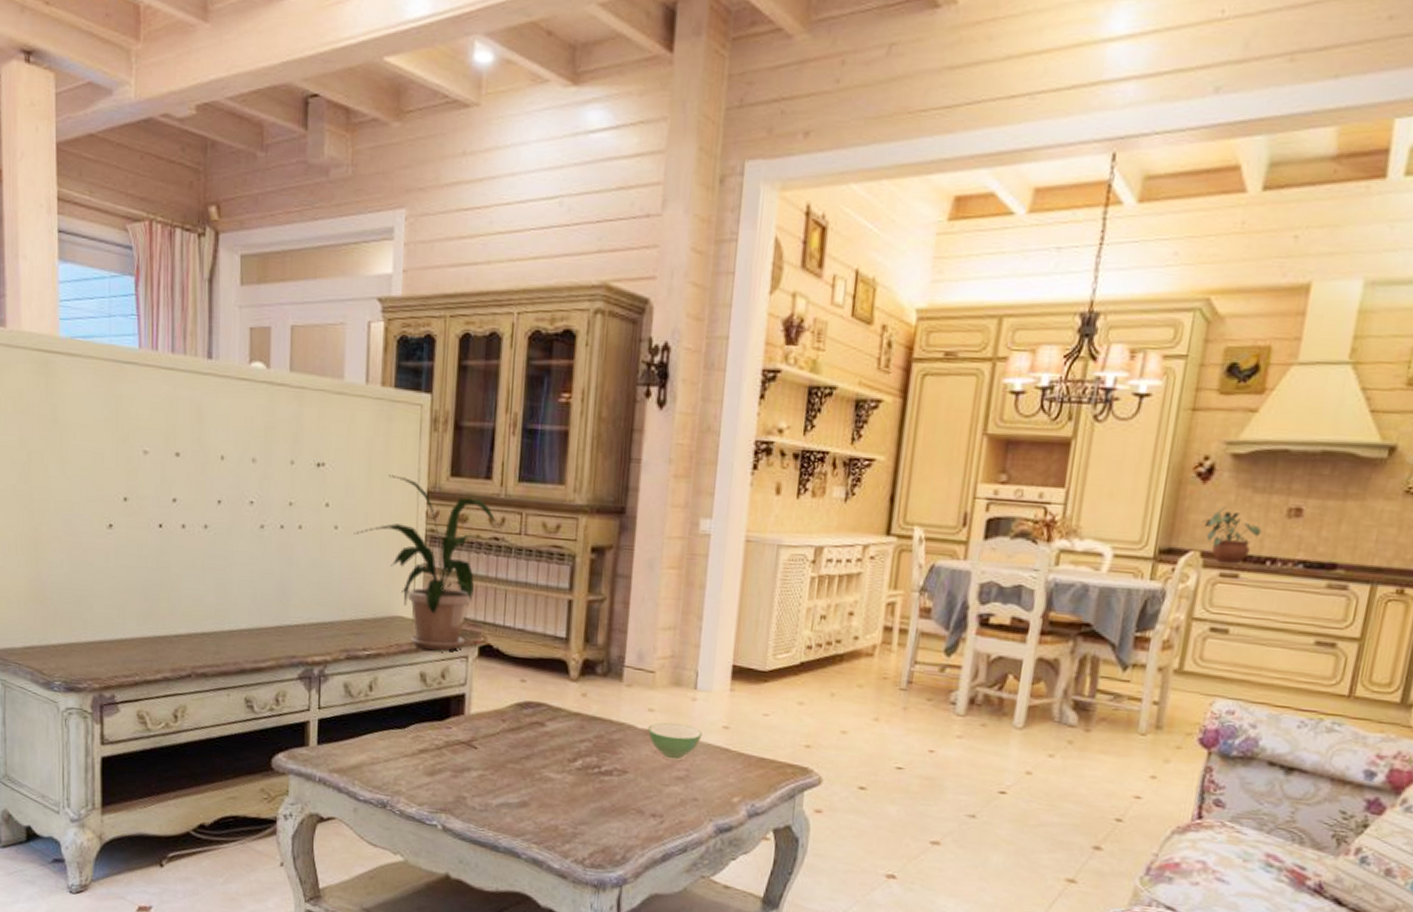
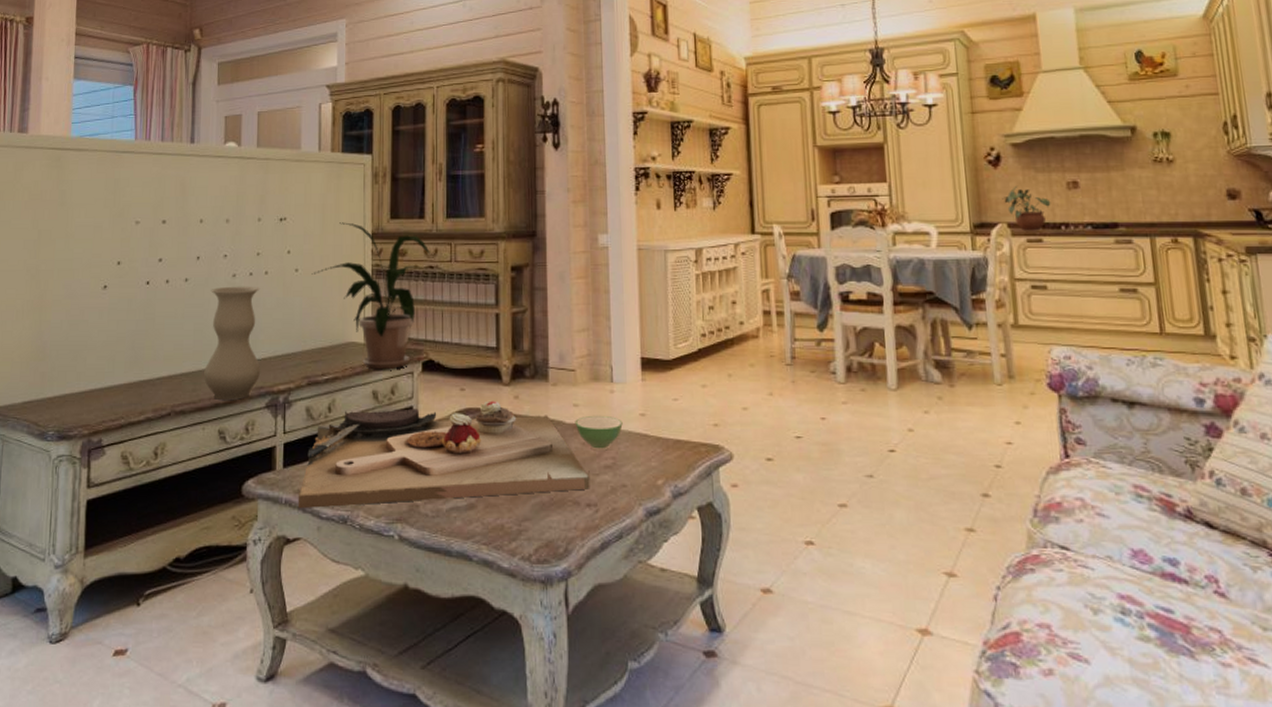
vase: none [228,538,293,668] -> present [204,286,261,401]
decorative tray: none [332,691,659,799] -> present [297,400,590,509]

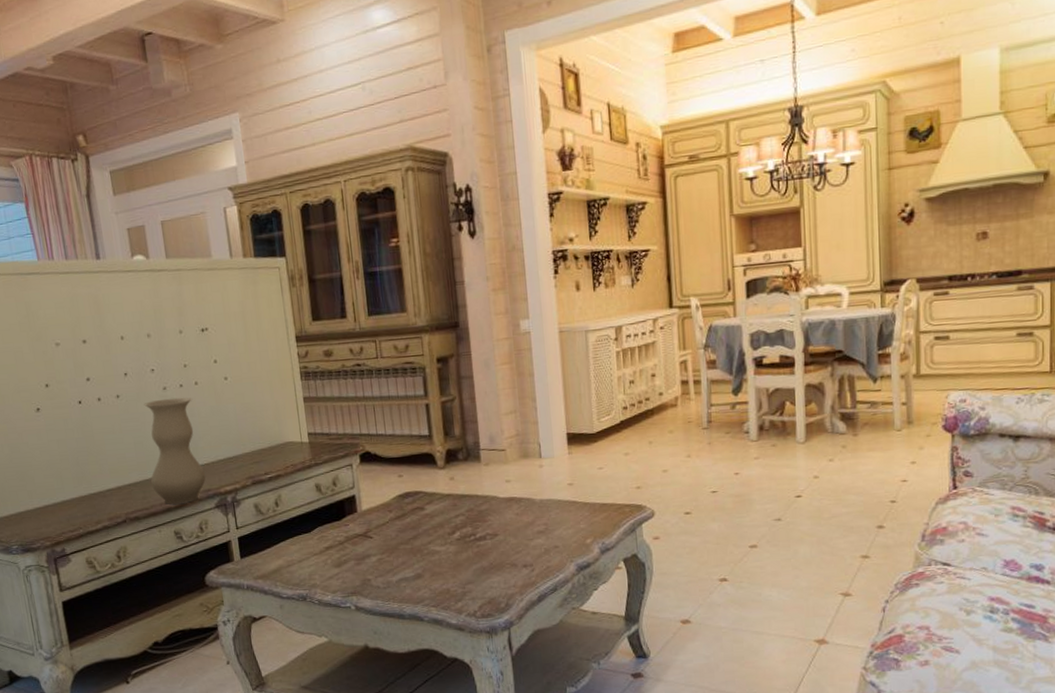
decorative tray: present [297,400,590,509] -> none [257,483,526,592]
house plant: present [312,222,430,370] -> none [241,328,356,466]
bowl: present [575,415,623,452] -> none [508,488,553,520]
potted plant: present [1002,185,1051,231] -> none [913,240,960,285]

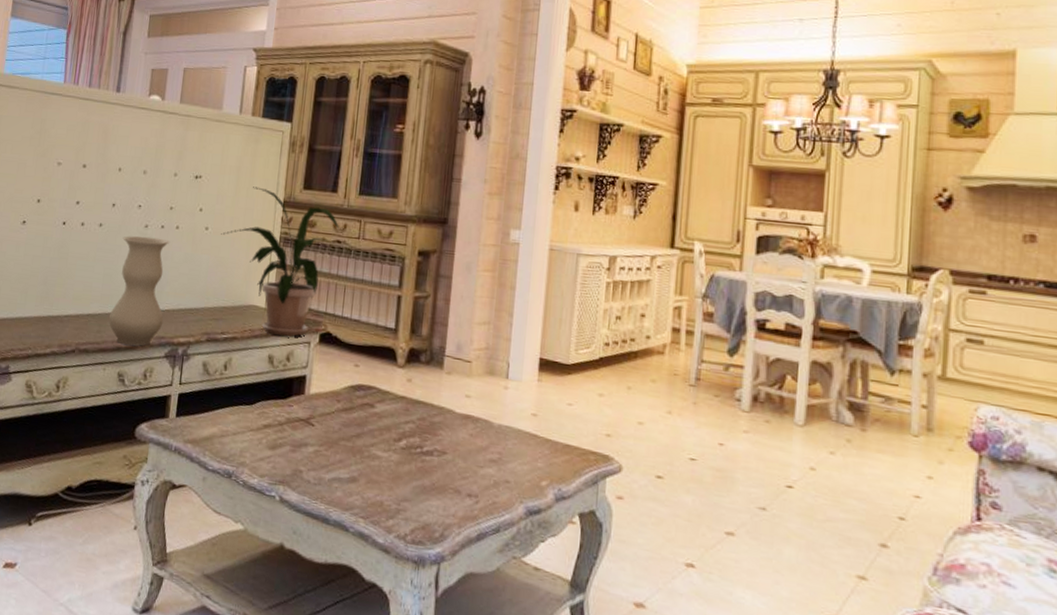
house plant: none [241,328,356,466] -> present [221,186,339,337]

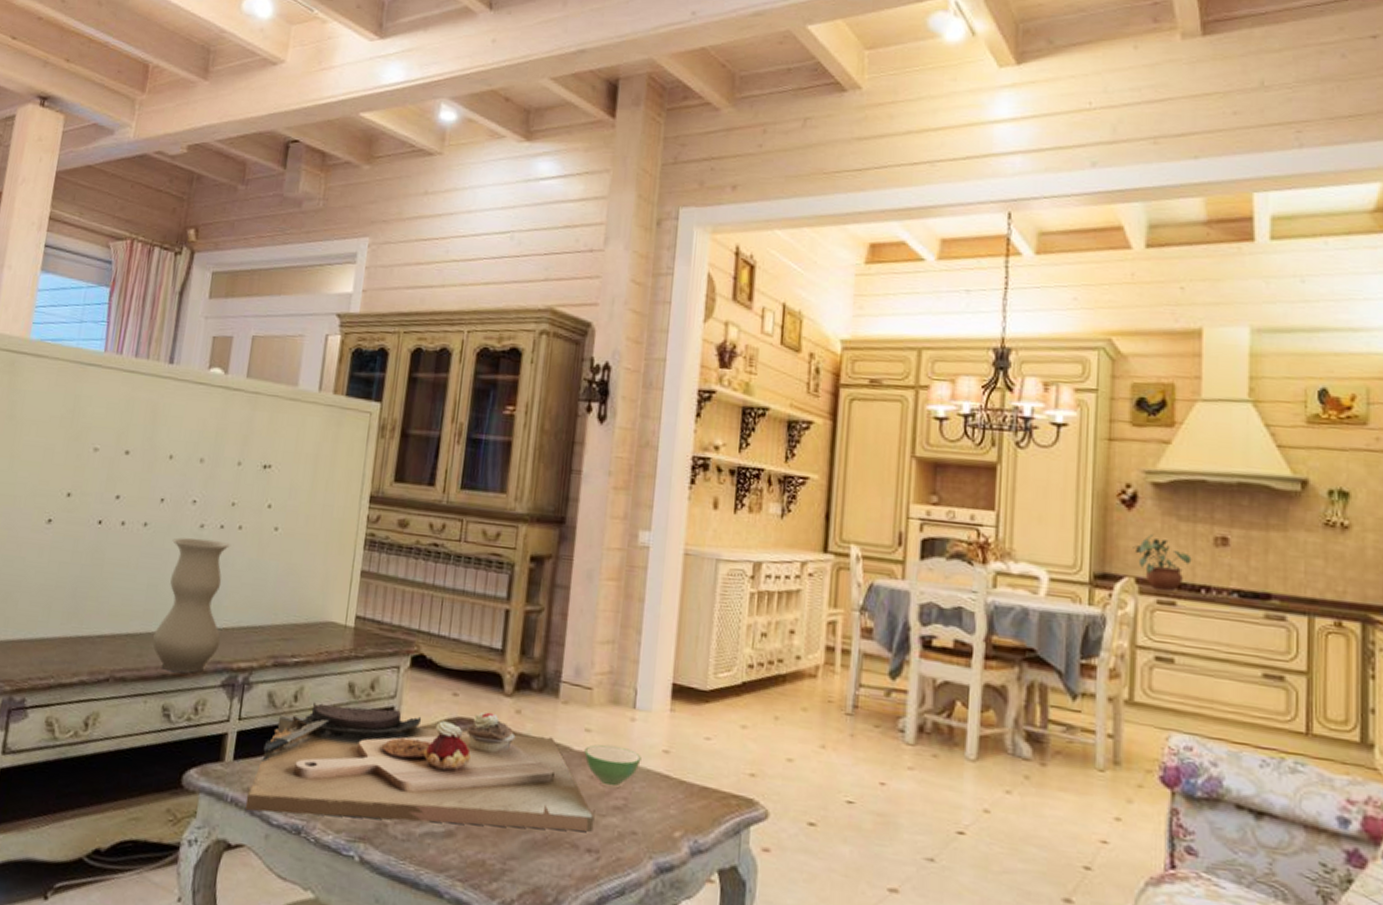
decorative tray: none [186,371,474,480] -> present [245,702,595,832]
house plant: present [221,186,339,337] -> none [293,478,437,660]
bowl: none [465,408,513,446] -> present [584,744,642,790]
potted plant: none [948,231,1002,283] -> present [1133,533,1192,592]

